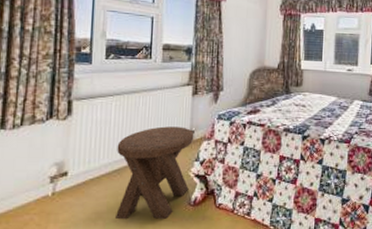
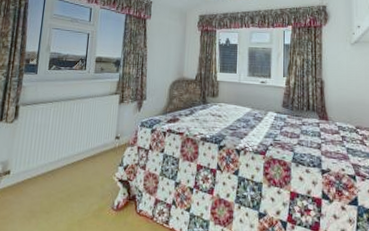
music stool: present [116,126,194,220] -> none [47,131,120,223]

